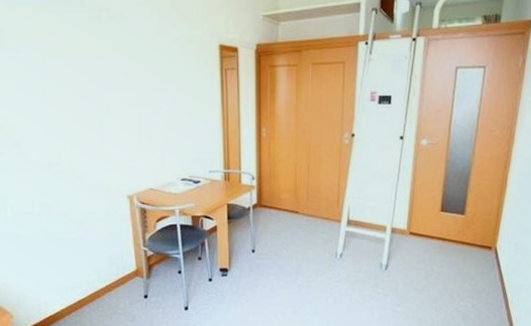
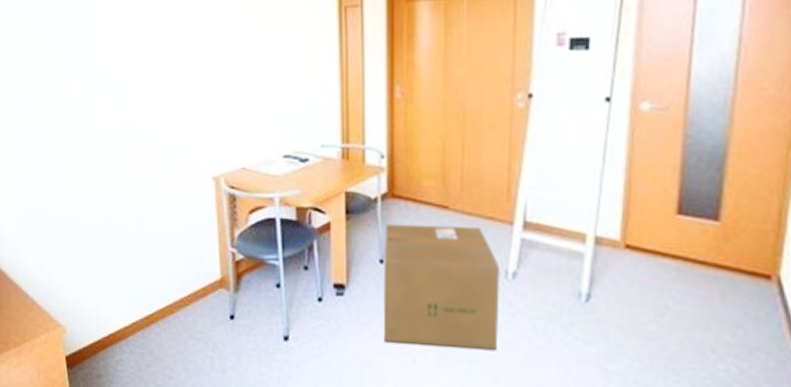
box: none [254,224,332,306] -> present [383,223,500,351]

